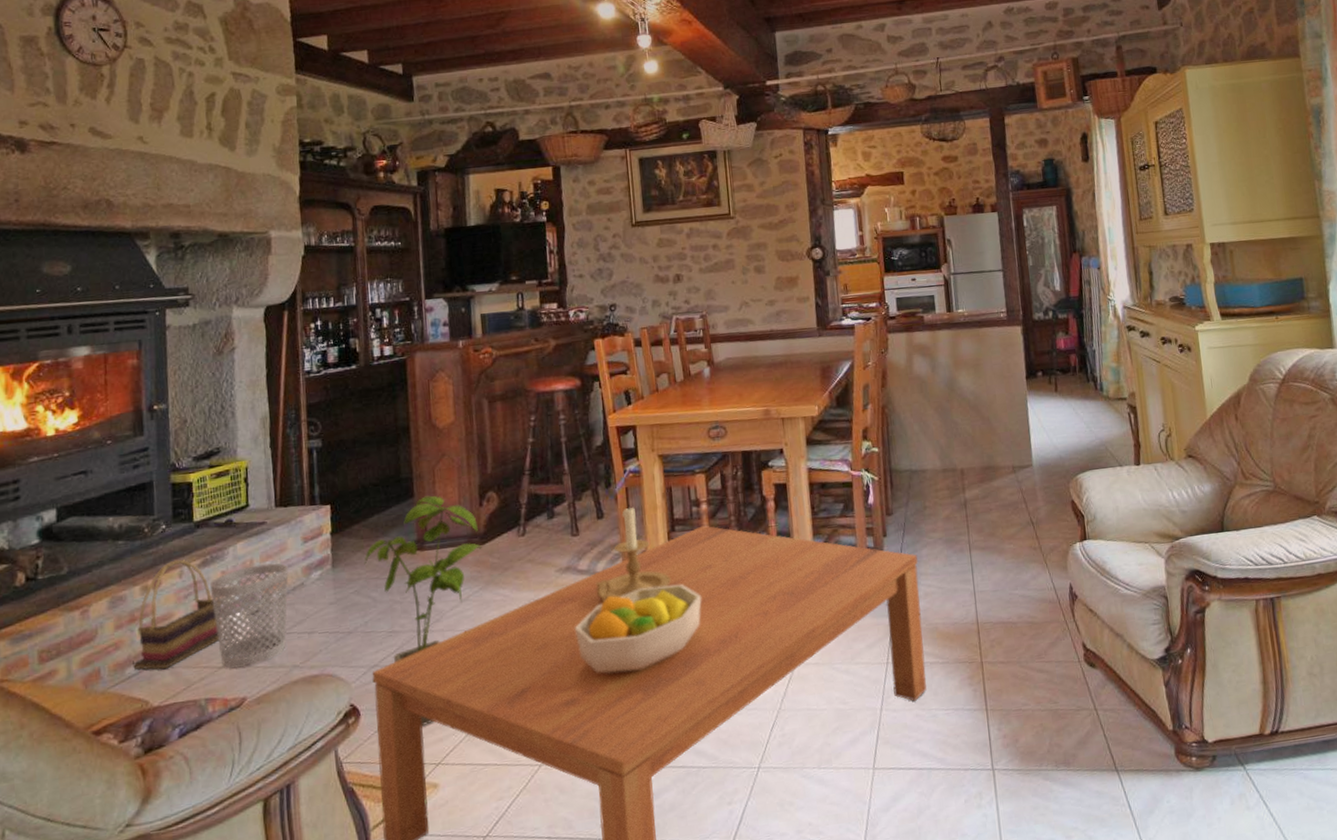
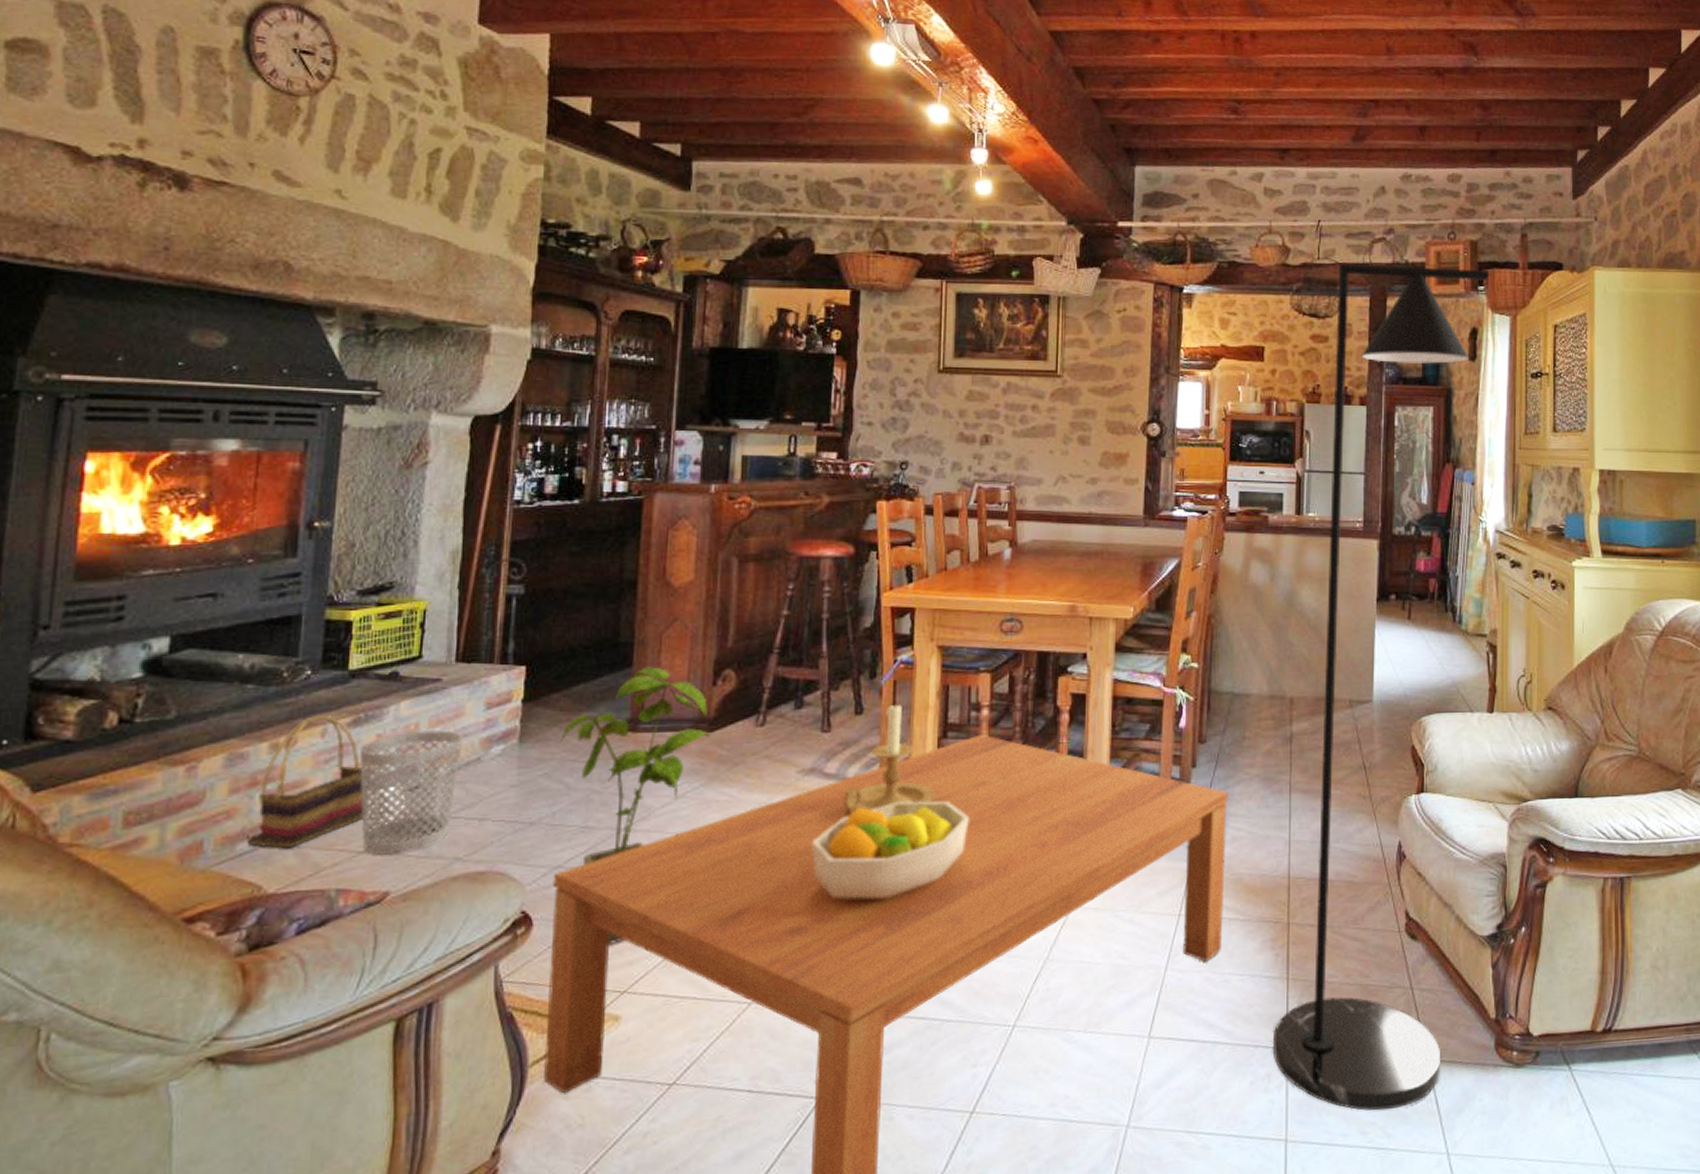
floor lamp: none [959,82,1130,818] -> present [1272,264,1489,1111]

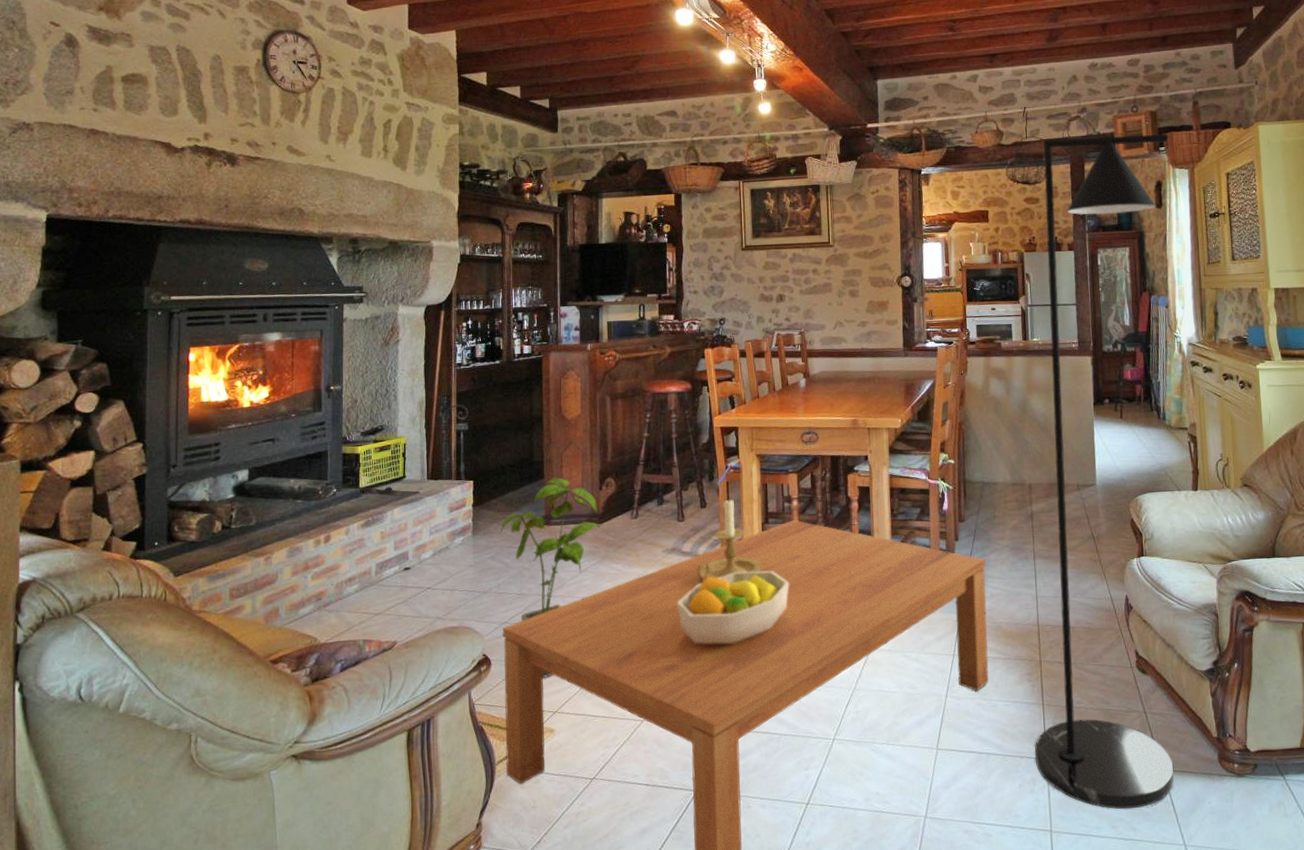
basket: present [247,714,370,849] -> none [305,519,379,612]
wastebasket: present [359,730,463,855] -> none [370,528,436,616]

